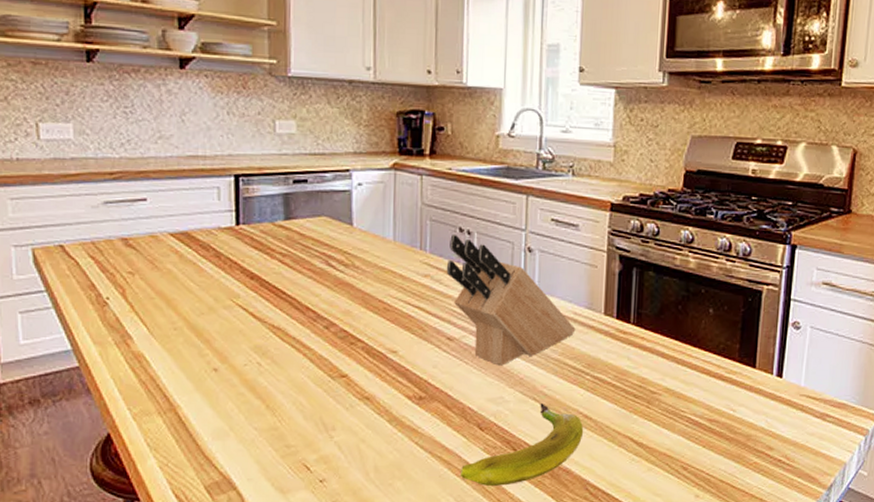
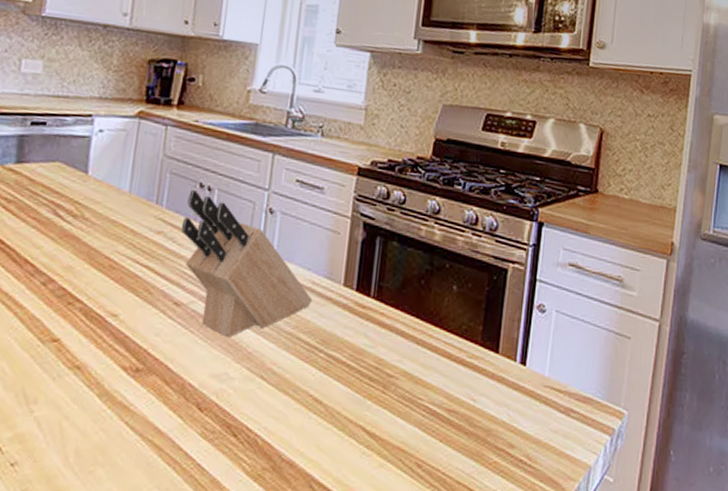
banana: present [460,403,584,486] -> none [171,383,313,479]

